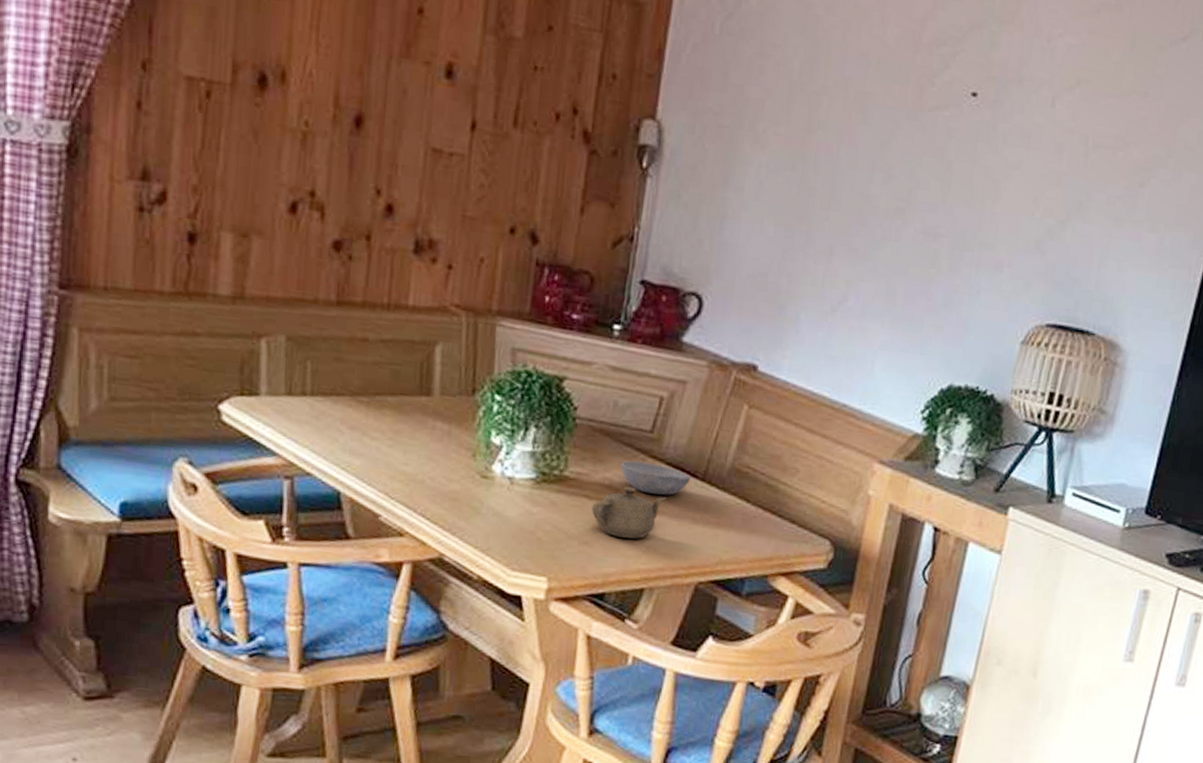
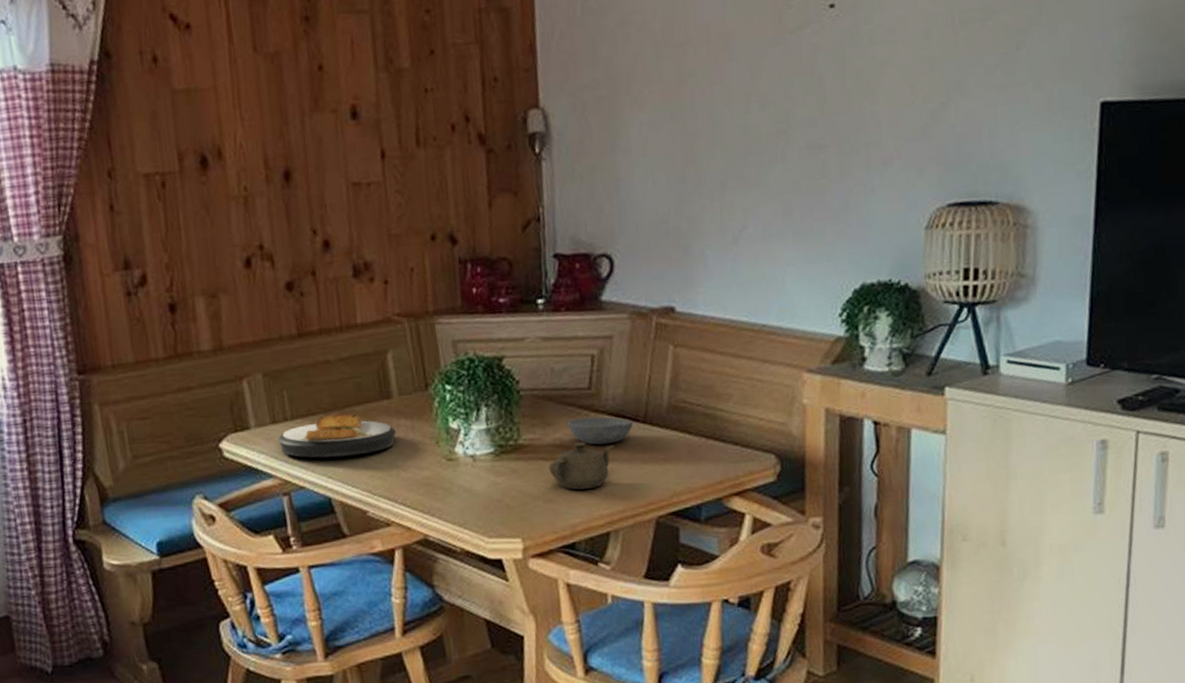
plate: none [290,399,431,452] -> present [278,412,397,458]

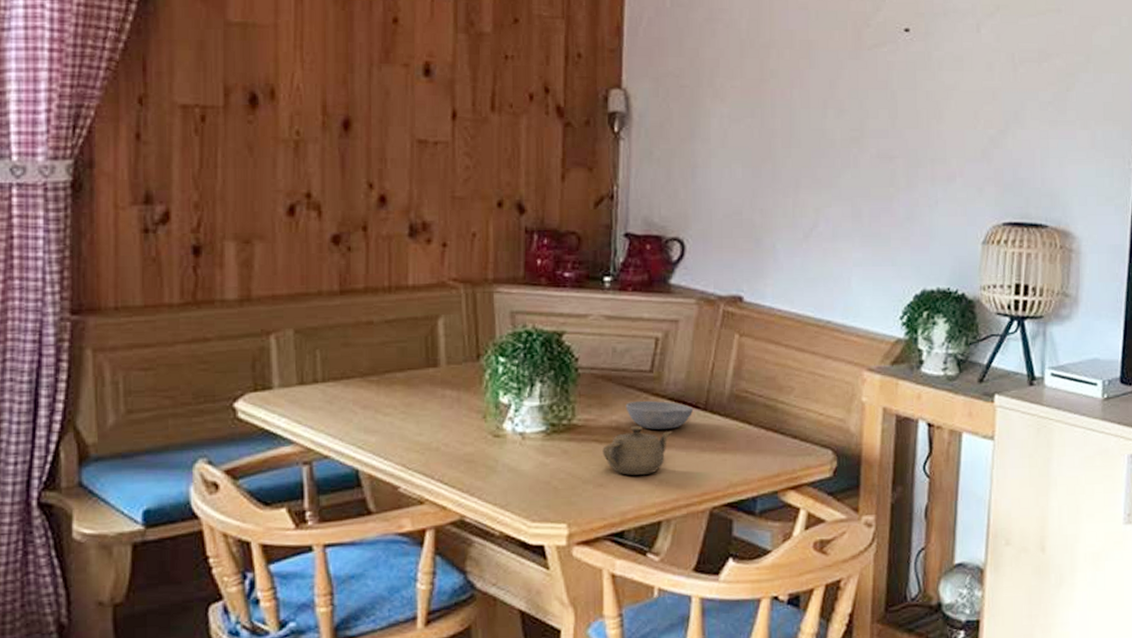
plate: present [278,412,397,458] -> none [304,378,441,426]

